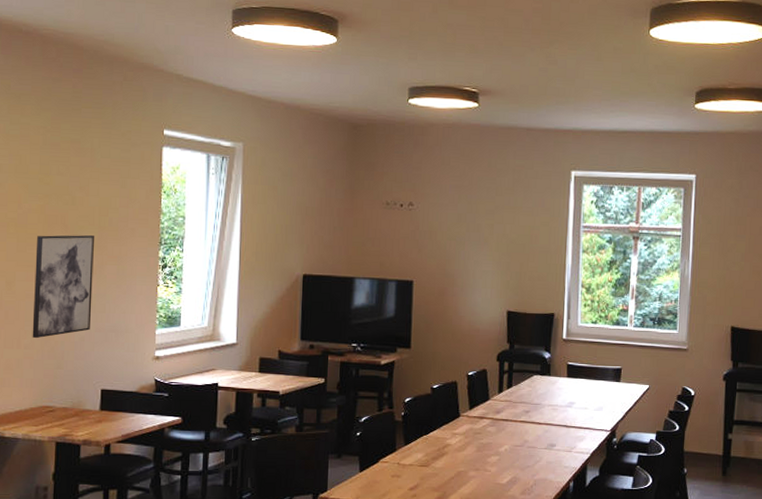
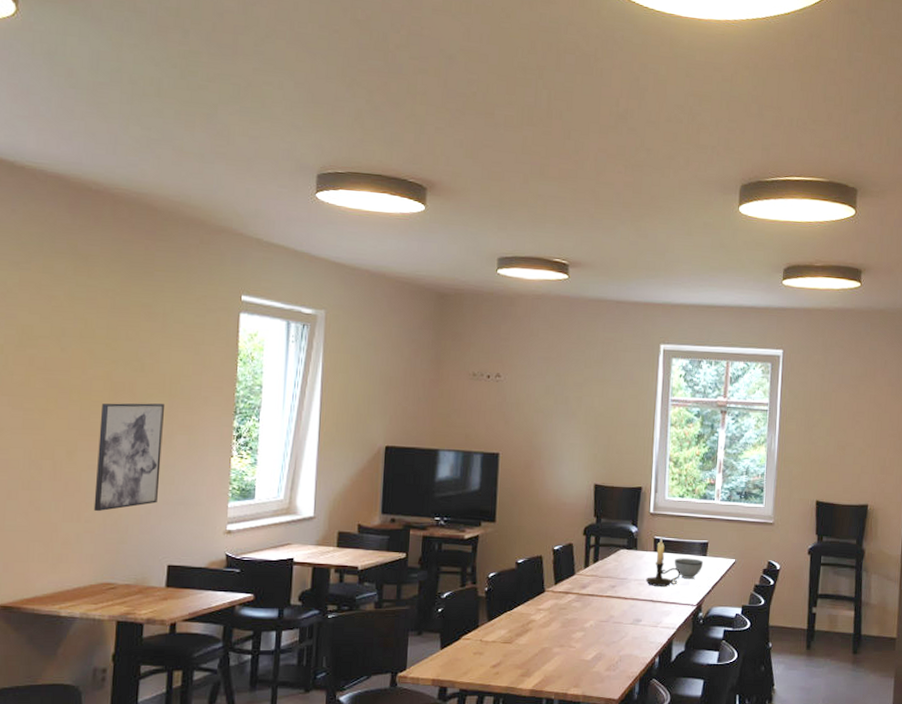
candle holder: none [559,362,594,412] -> present [645,536,681,586]
bowl: none [587,384,617,404] -> present [674,558,704,579]

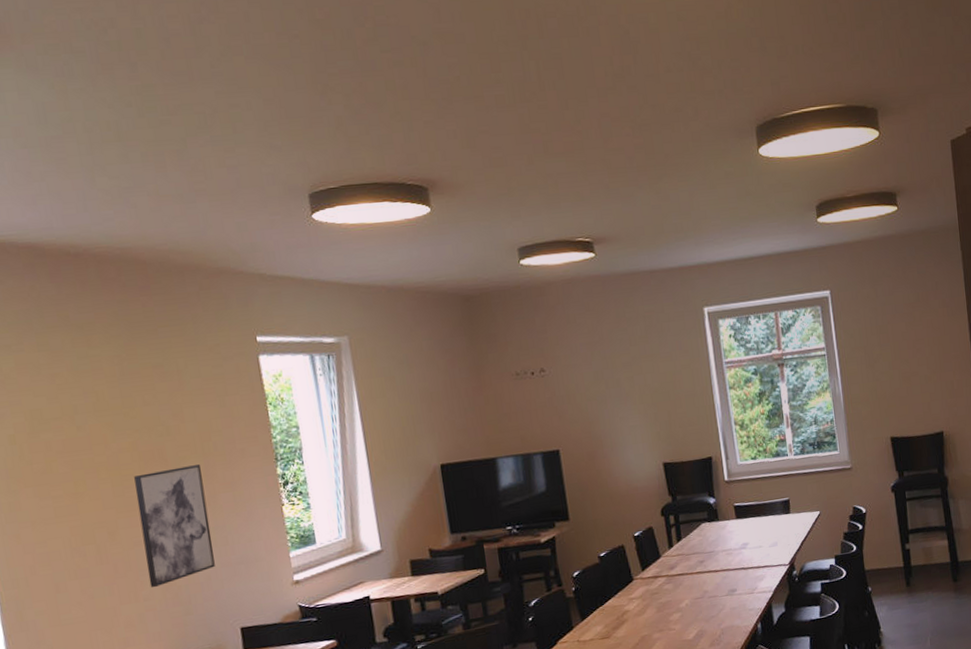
candle holder: present [645,536,681,586] -> none [733,502,768,554]
bowl: present [674,558,704,579] -> none [758,518,789,541]

